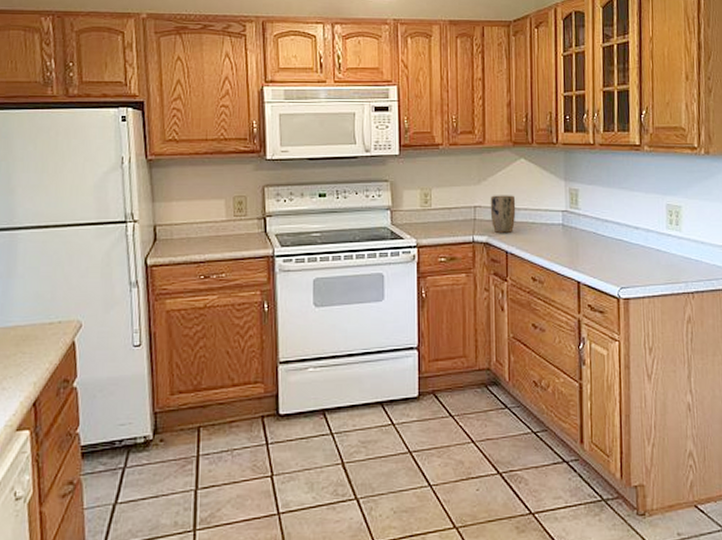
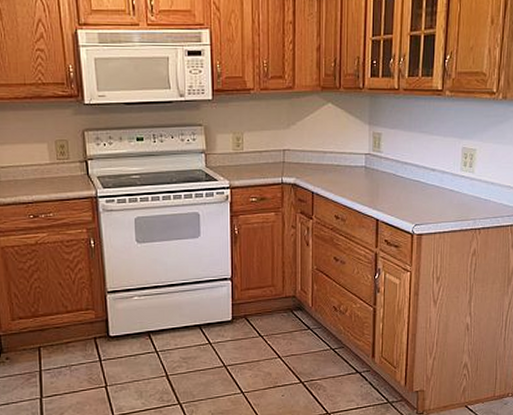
plant pot: present [490,195,516,233] -> none [298,139,323,174]

